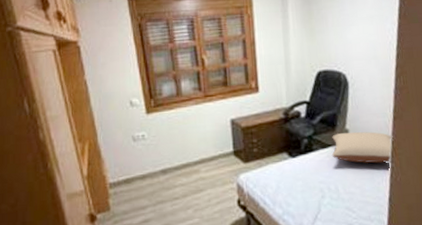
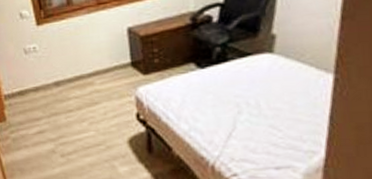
pillow: present [331,131,394,163] -> none [251,36,340,75]

